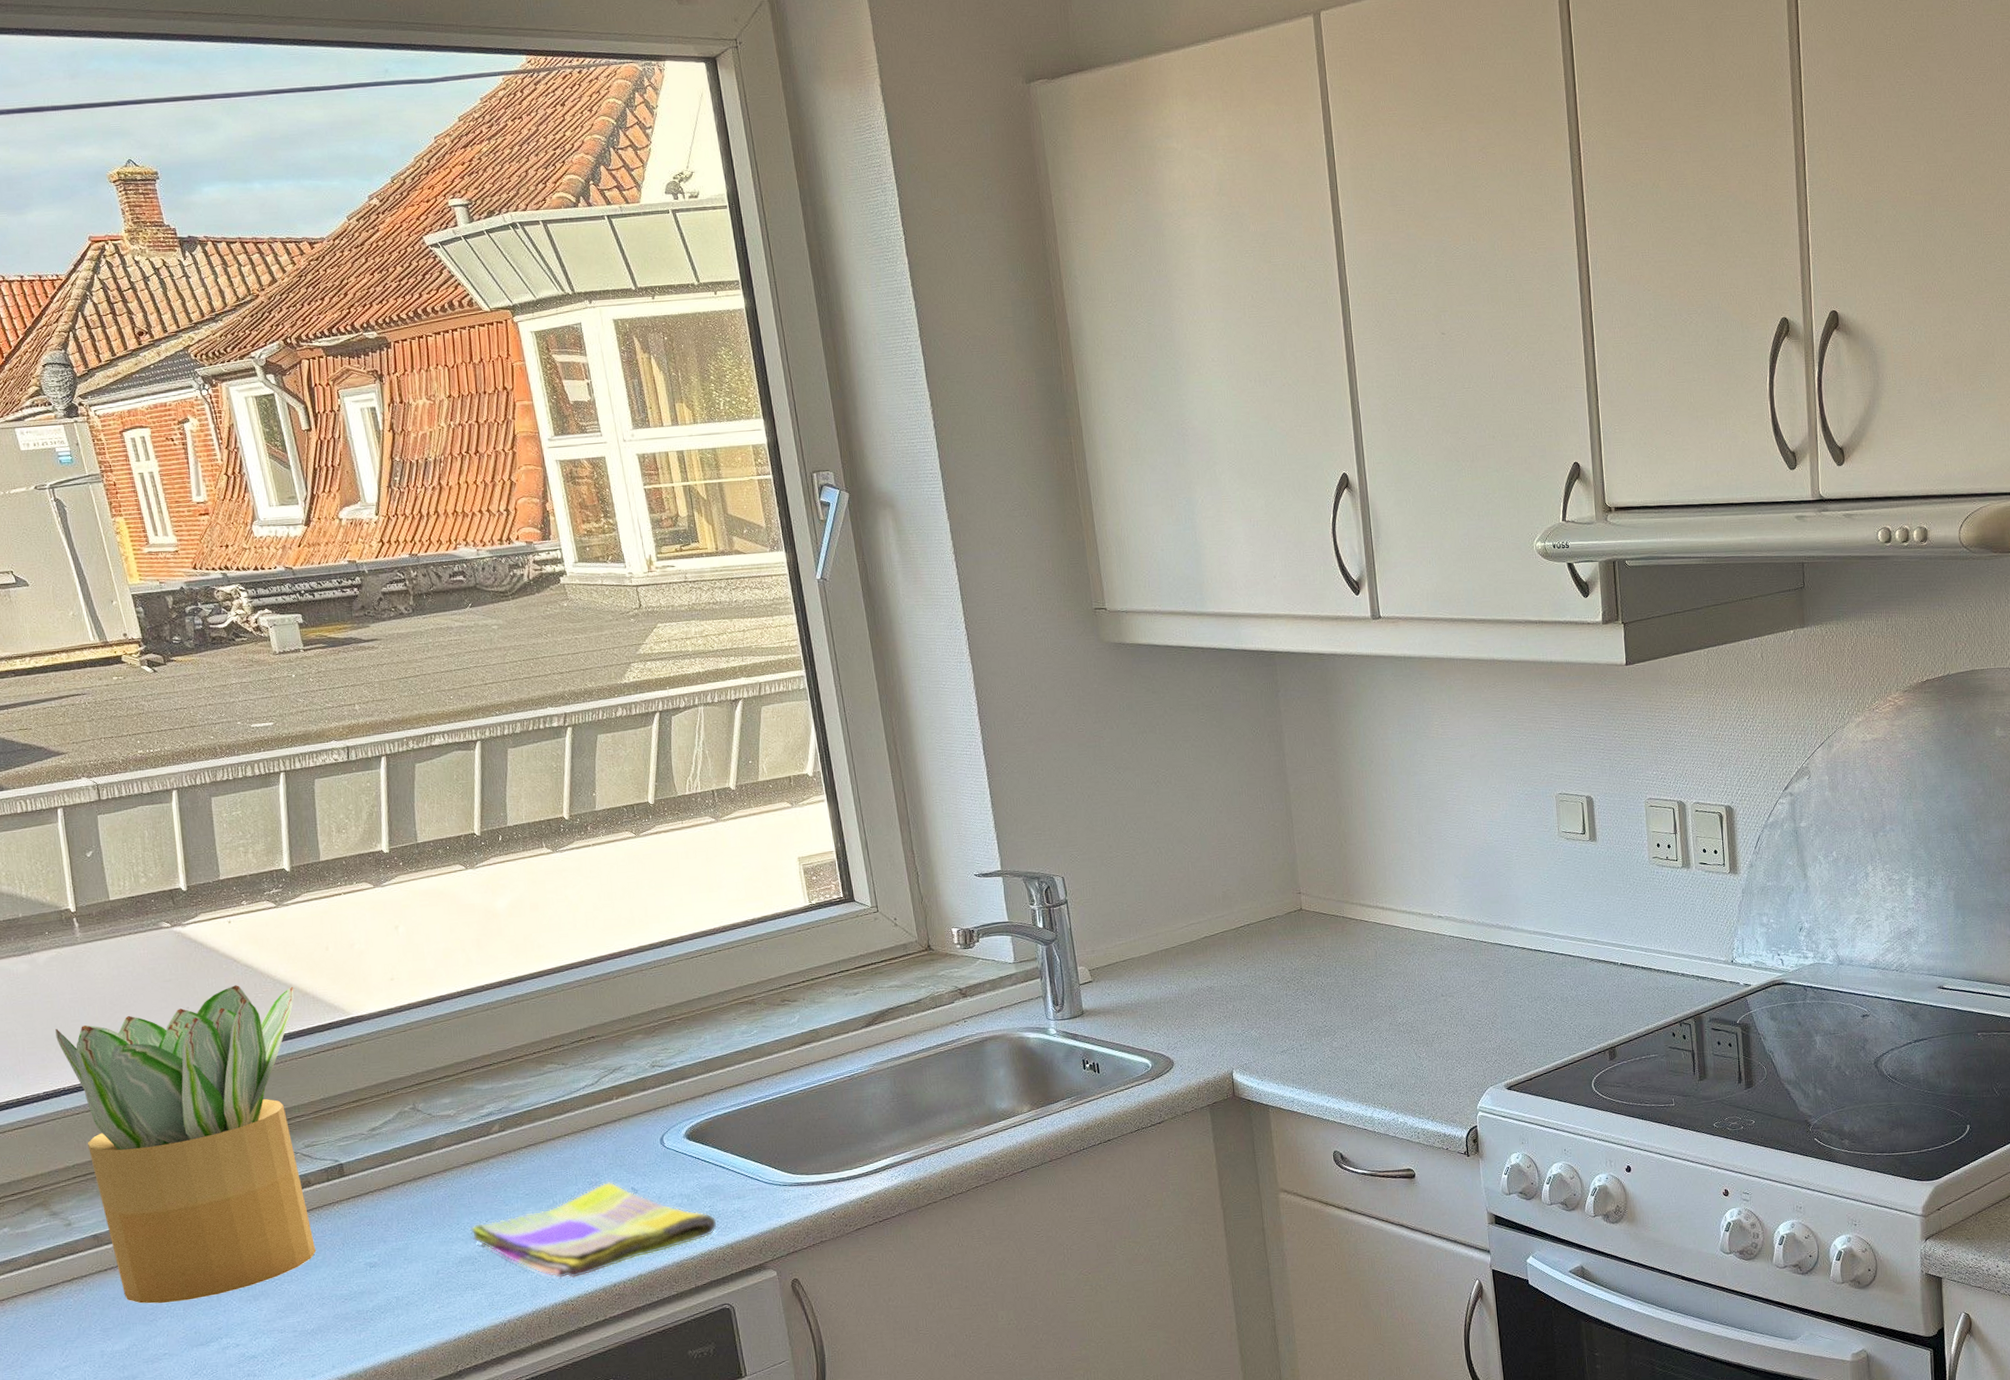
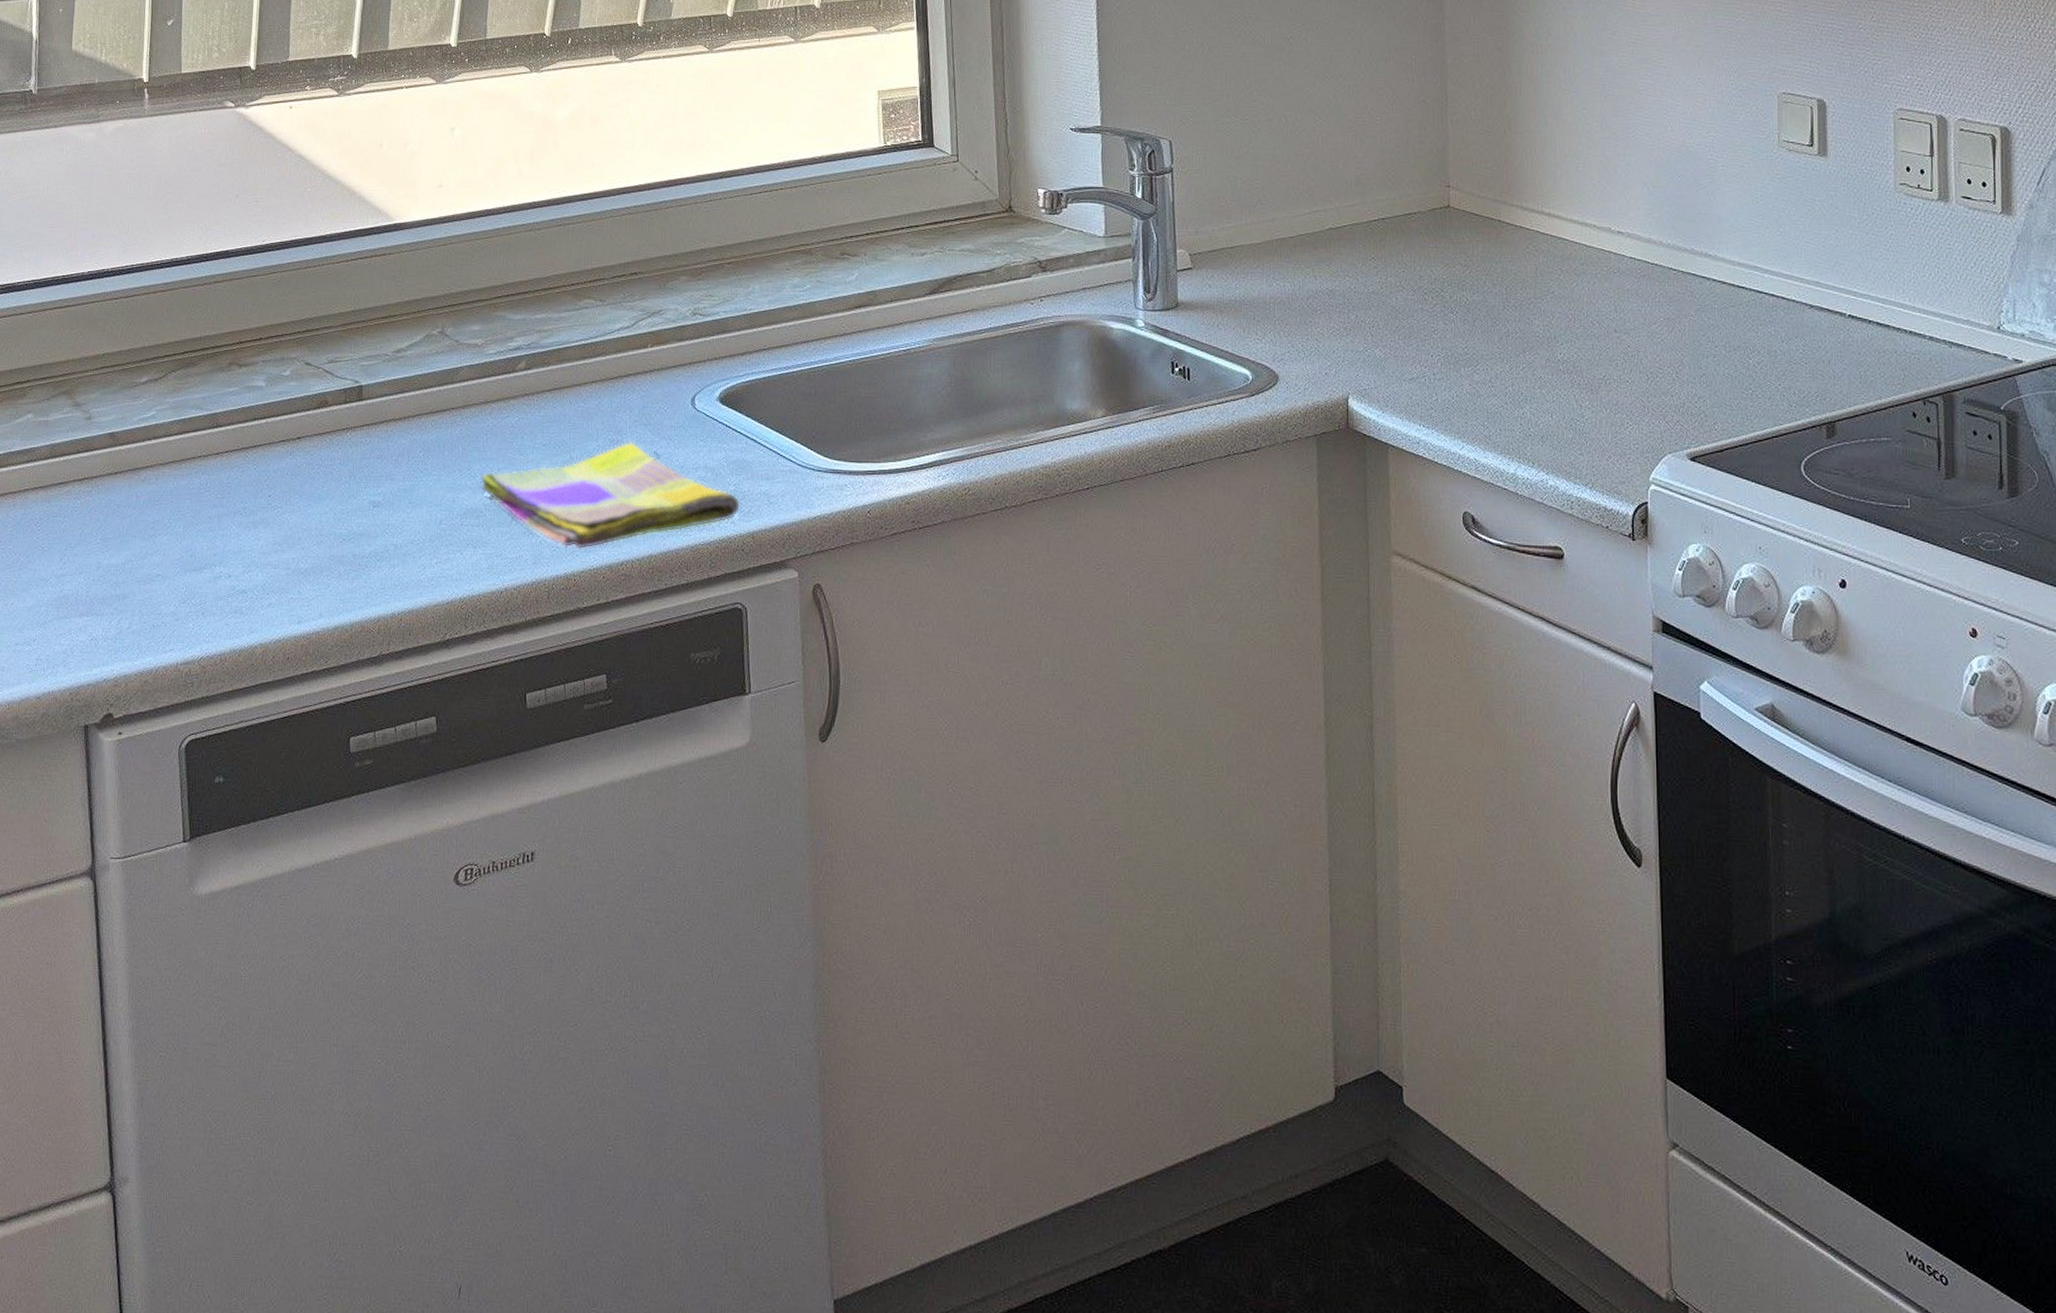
potted plant: present [55,985,317,1304] -> none [109,176,342,518]

